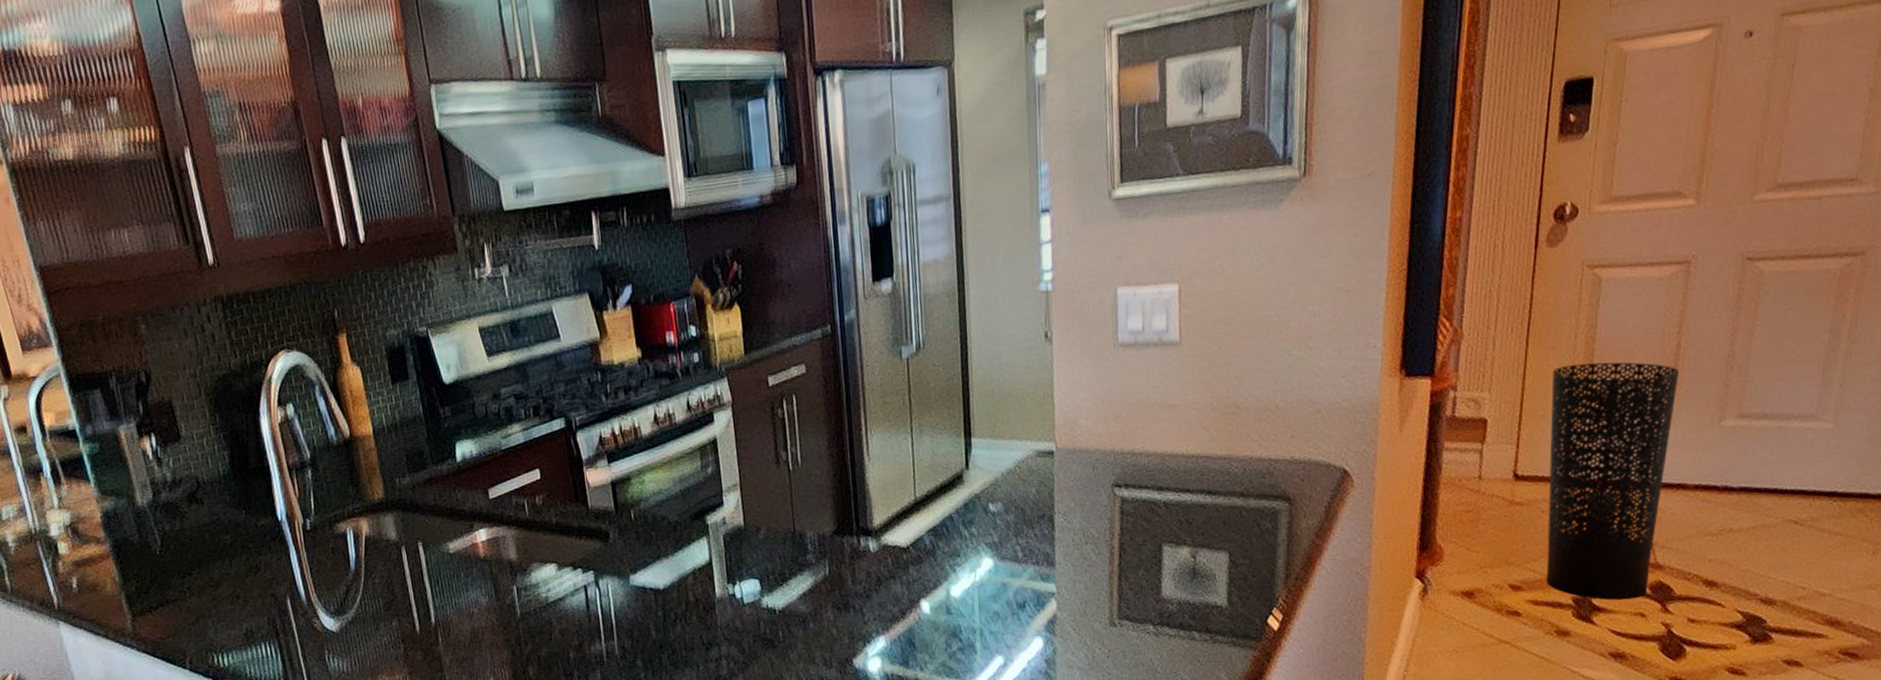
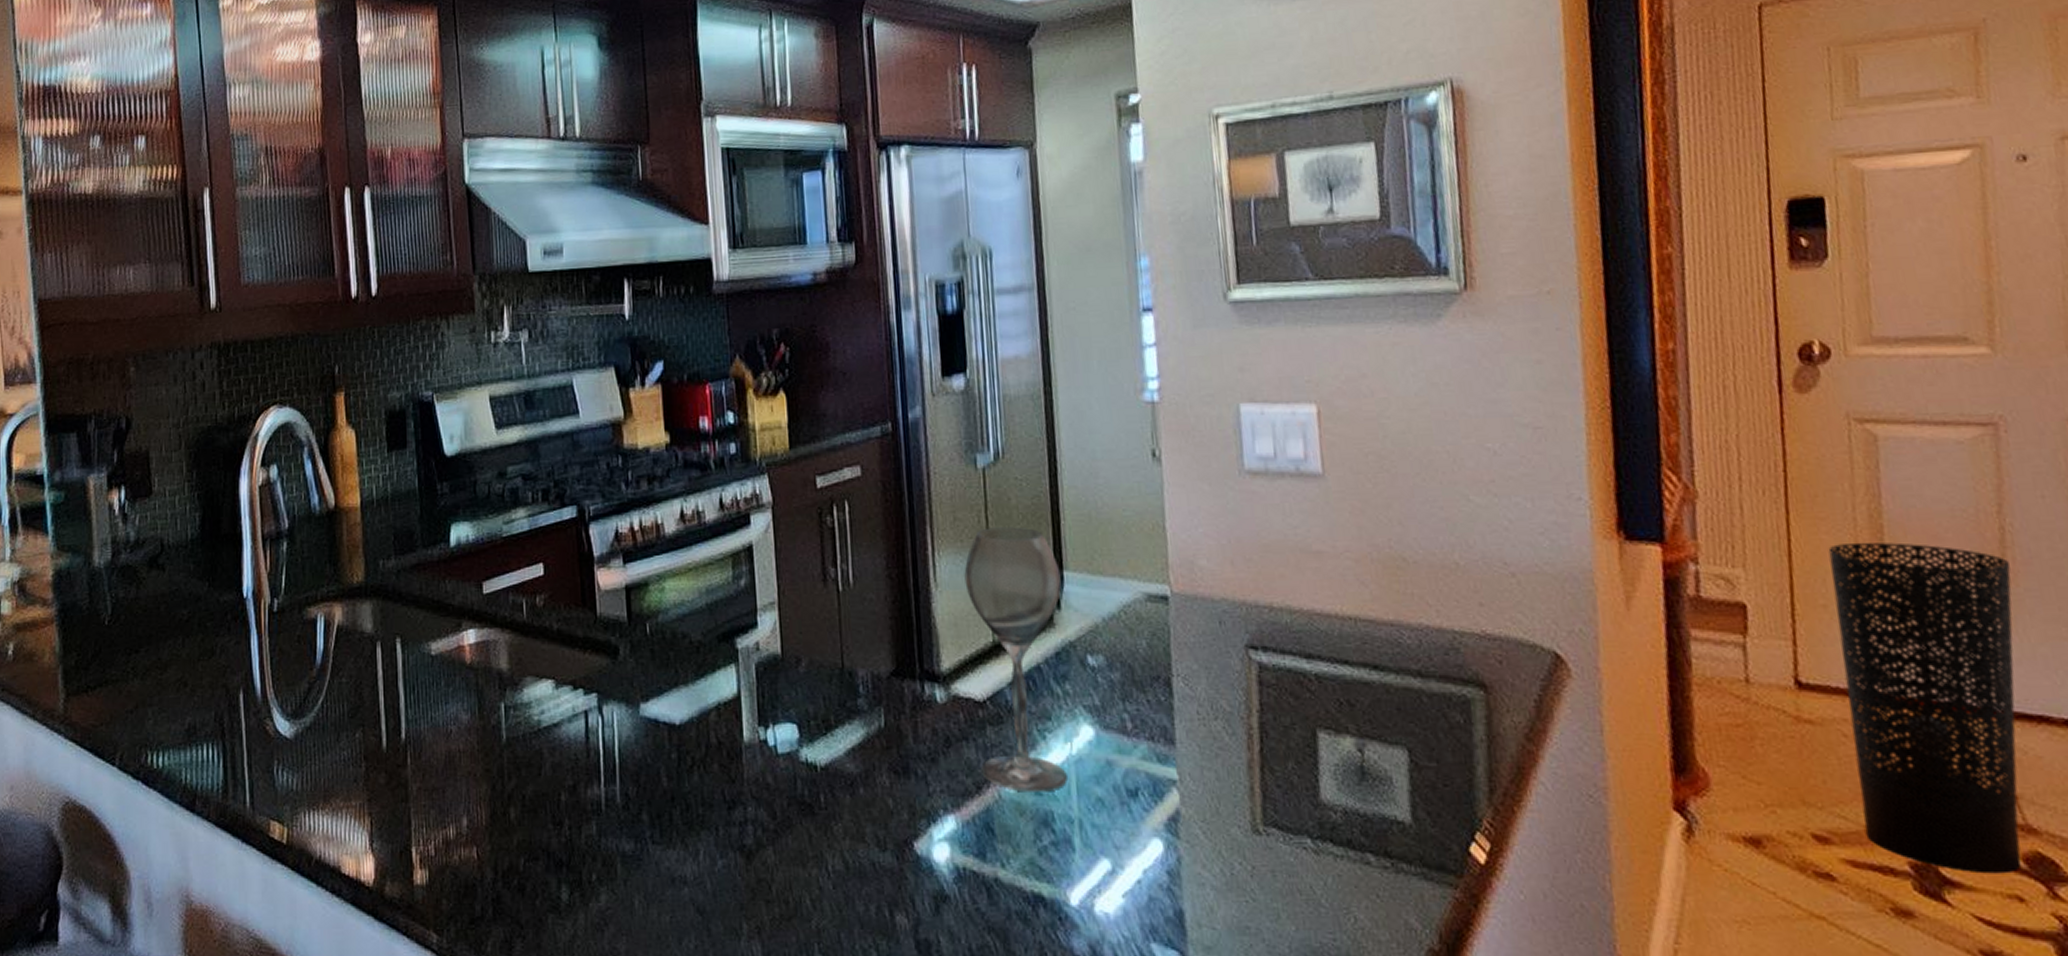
wineglass: none [891,405,972,613] -> present [964,527,1068,792]

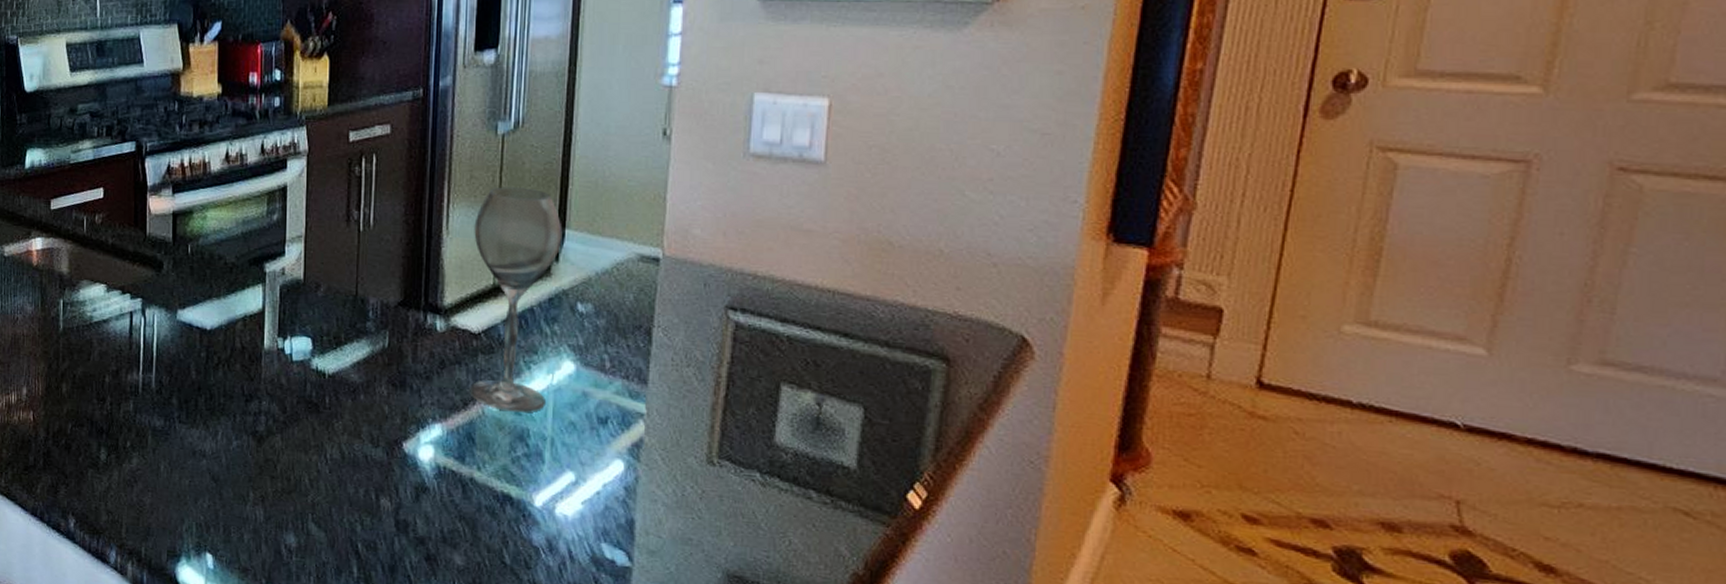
umbrella stand: present [1828,542,2022,874] -> none [1296,261,1508,566]

